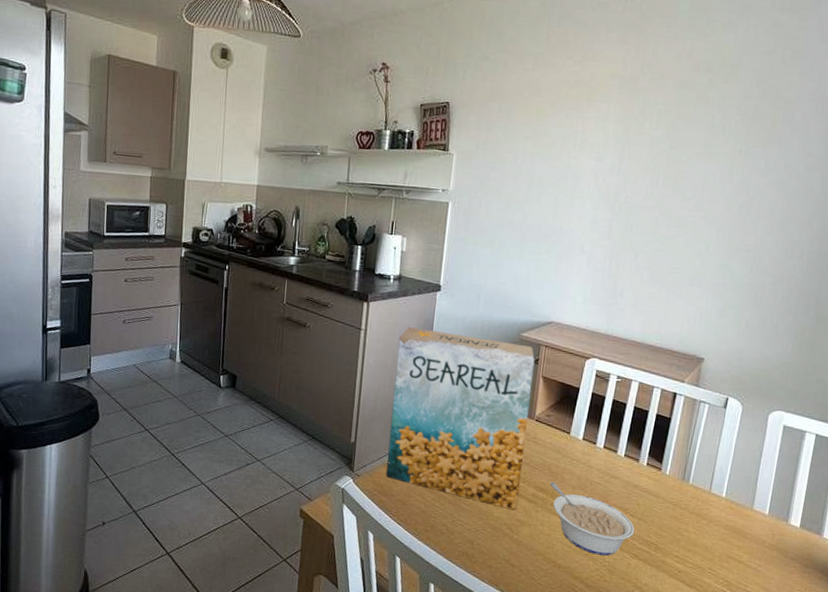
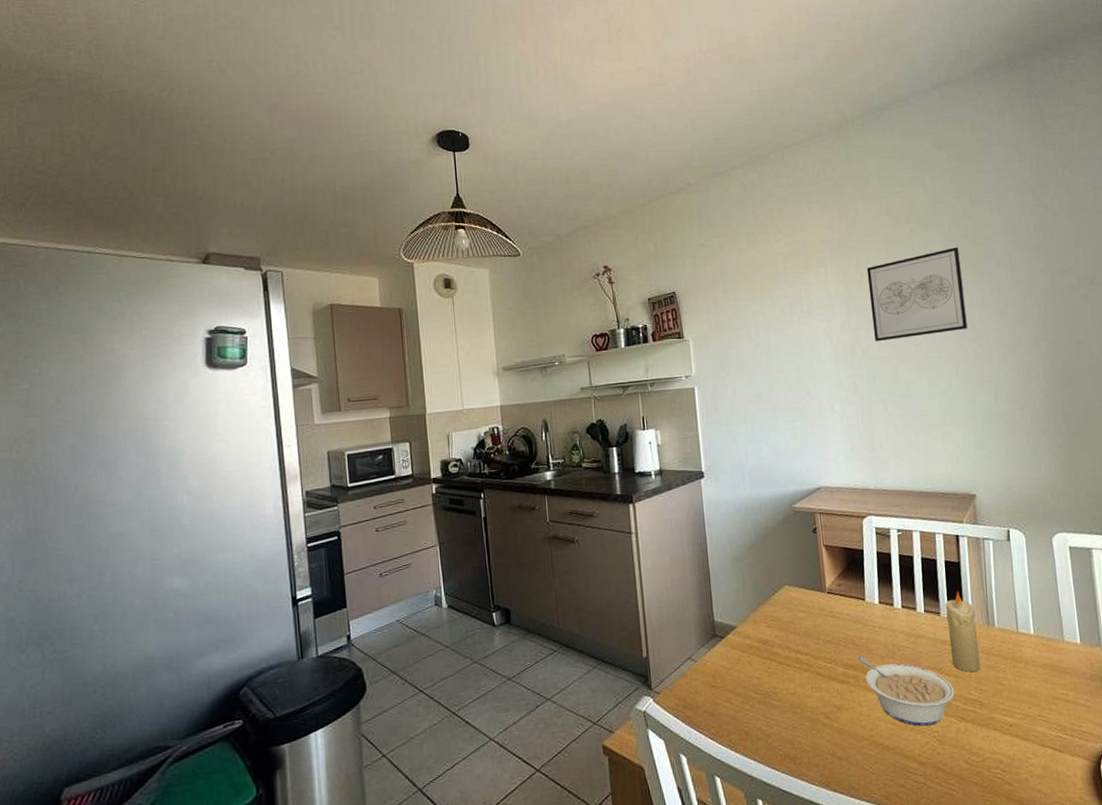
cereal box: present [386,327,535,511] -> none [671,516,830,696]
candle: none [639,444,674,519] -> present [945,591,981,673]
wall art: none [642,106,755,195] -> present [866,247,968,342]

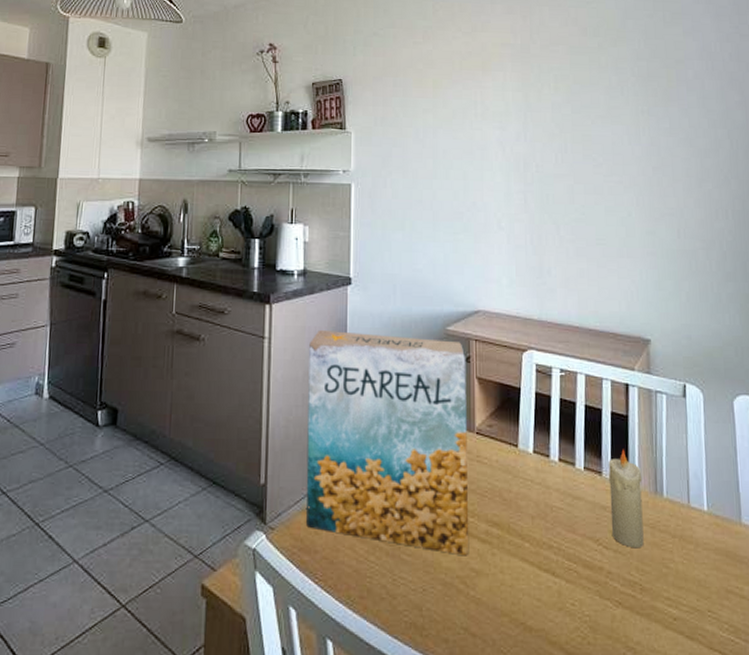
cereal box: none [671,516,830,696] -> present [306,330,469,556]
legume: present [857,655,955,727] -> none [503,512,613,607]
wall art: present [866,247,968,342] -> none [548,67,653,158]

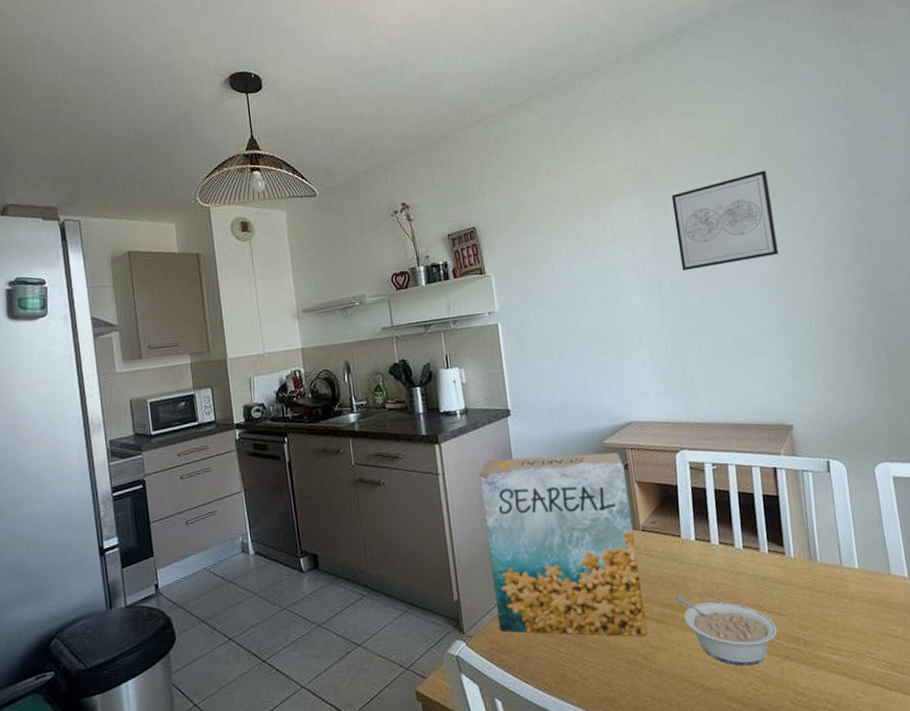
legume: none [503,512,613,607] -> present [674,594,778,666]
wall art: none [548,67,653,158] -> present [671,170,779,271]
candle: present [608,449,644,549] -> none [764,525,804,610]

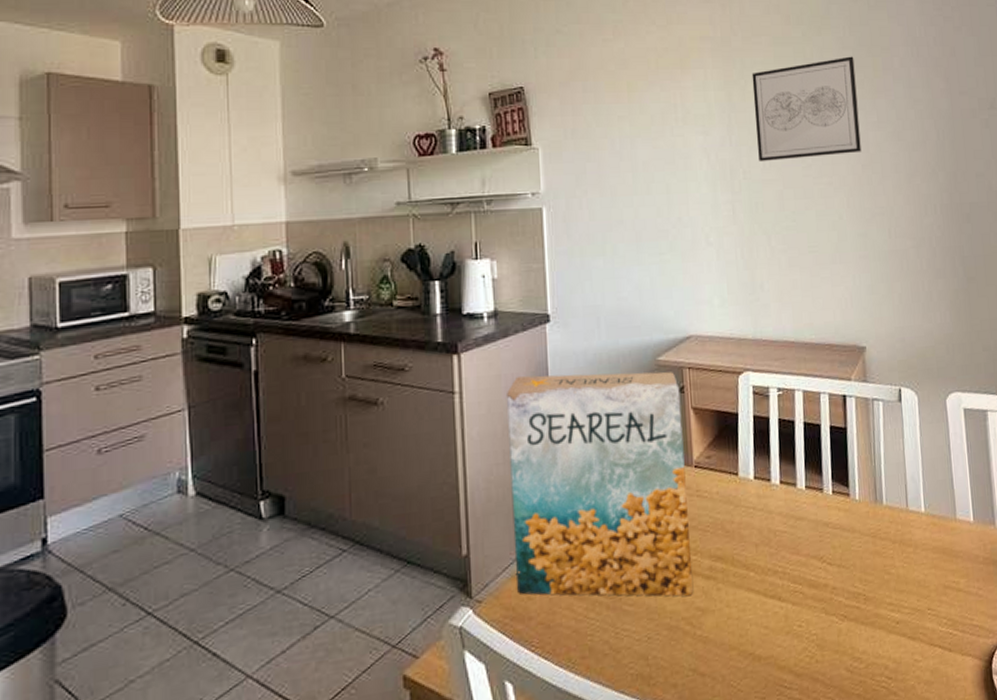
legume: present [674,594,778,666] -> none [726,543,837,629]

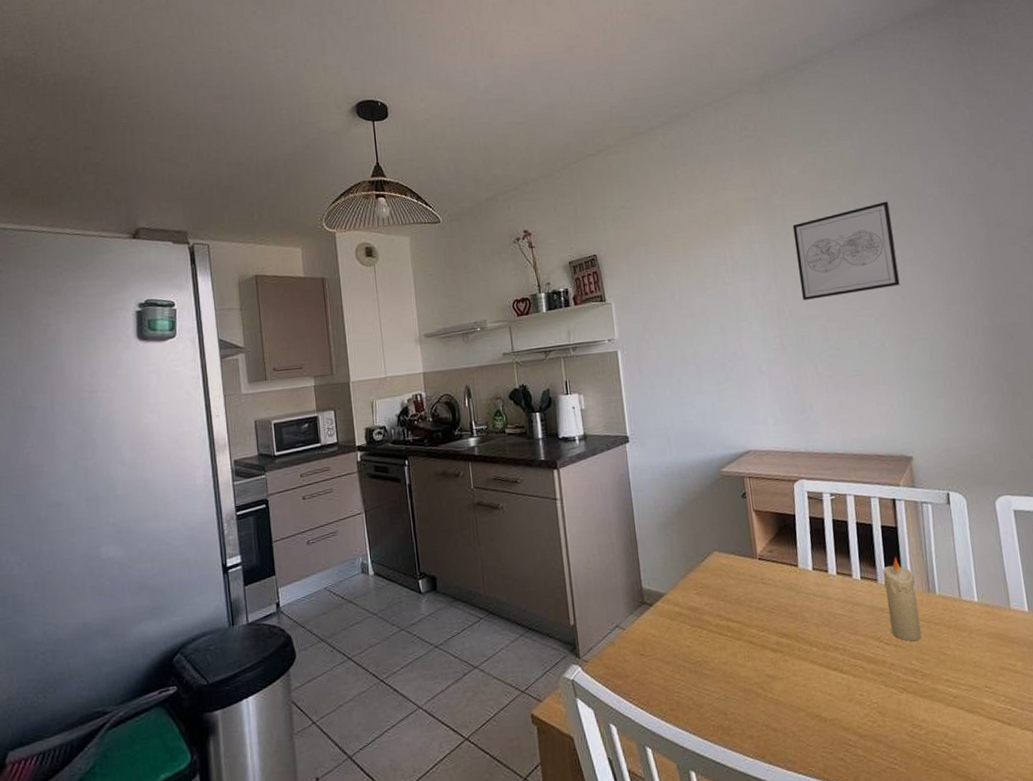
cereal box: present [505,371,694,597] -> none [597,481,764,666]
candle: none [829,462,866,560] -> present [882,557,922,642]

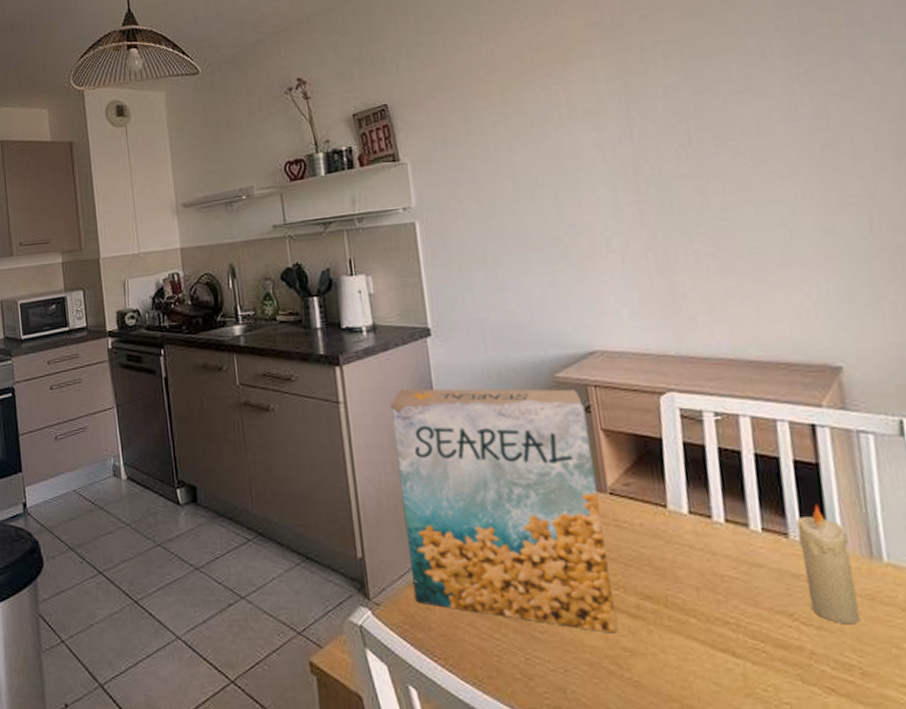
cereal box: none [597,481,764,666] -> present [390,388,618,634]
wall art: present [792,201,900,301] -> none [654,16,819,155]

